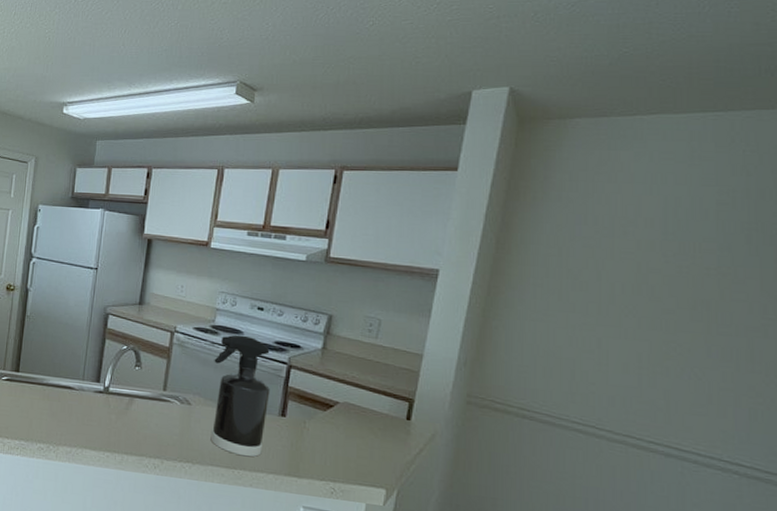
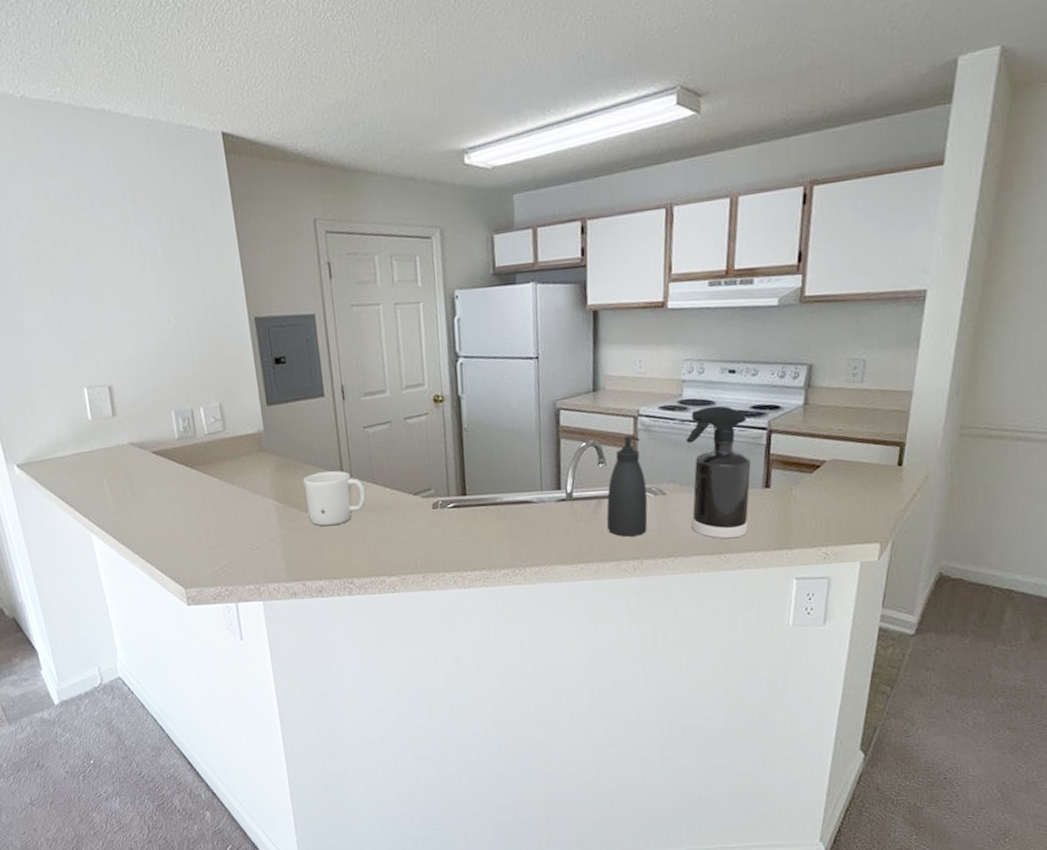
soap dispenser: none [135,347,175,437] -> present [606,435,648,537]

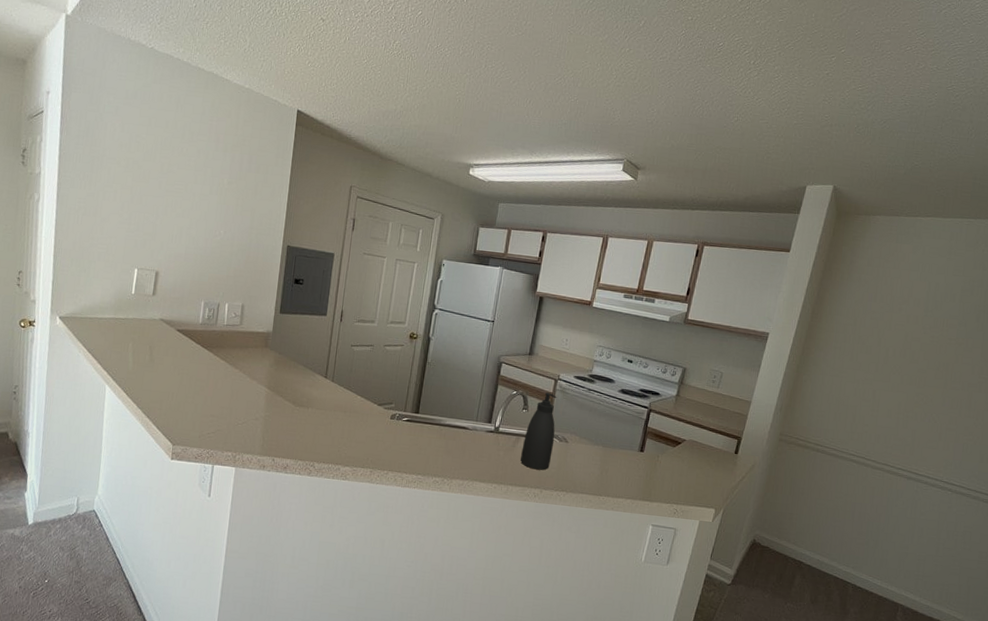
mug: present [303,471,366,527] -> none [290,372,341,417]
spray bottle: present [686,405,751,539] -> none [582,383,635,486]

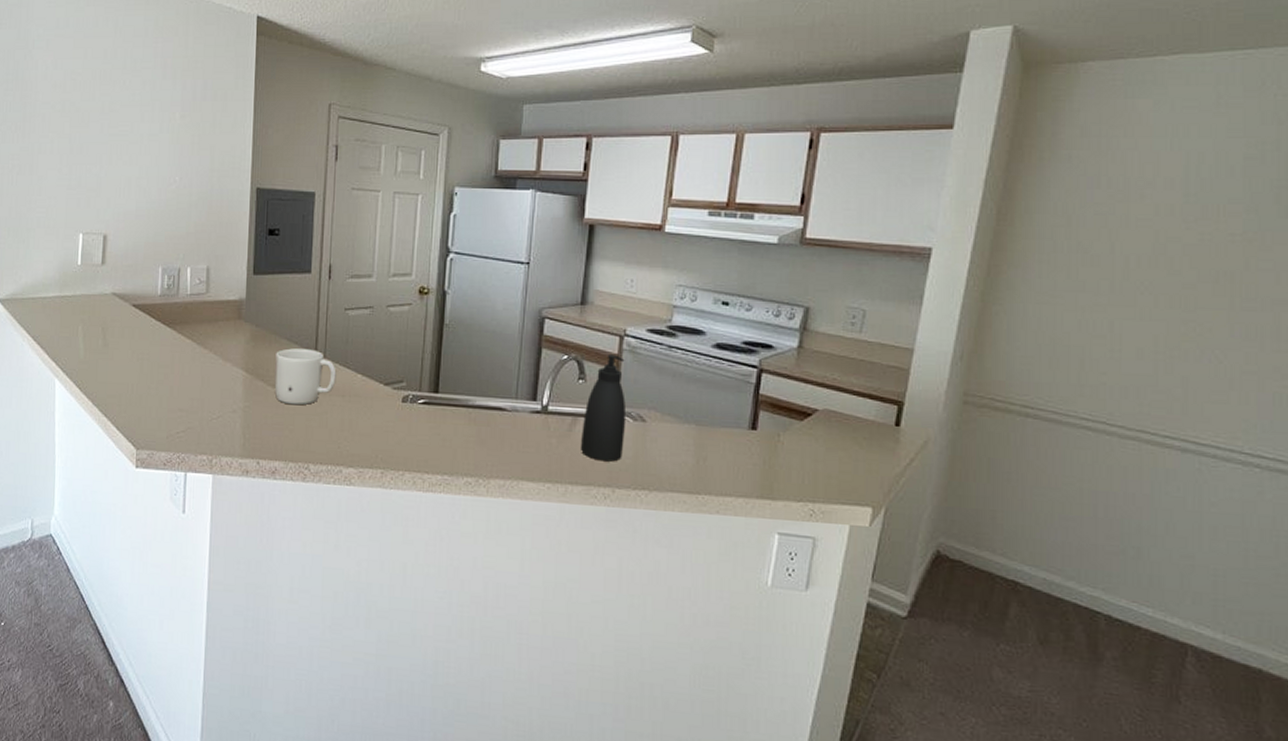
mug: none [290,372,341,417] -> present [274,348,337,406]

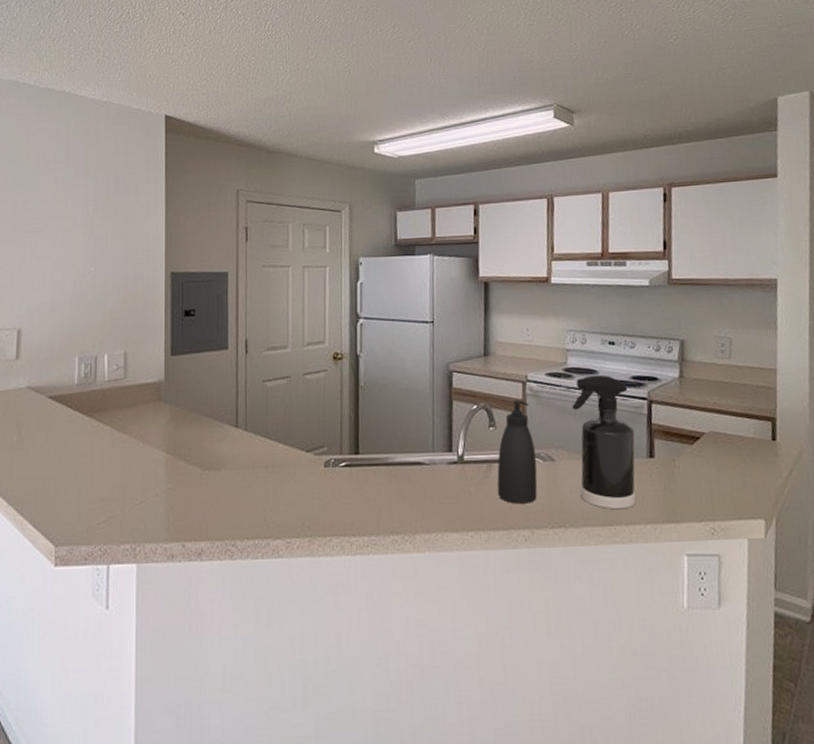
mug: present [274,348,337,406] -> none [197,424,258,482]
spray bottle: none [669,336,738,480] -> present [572,374,636,510]

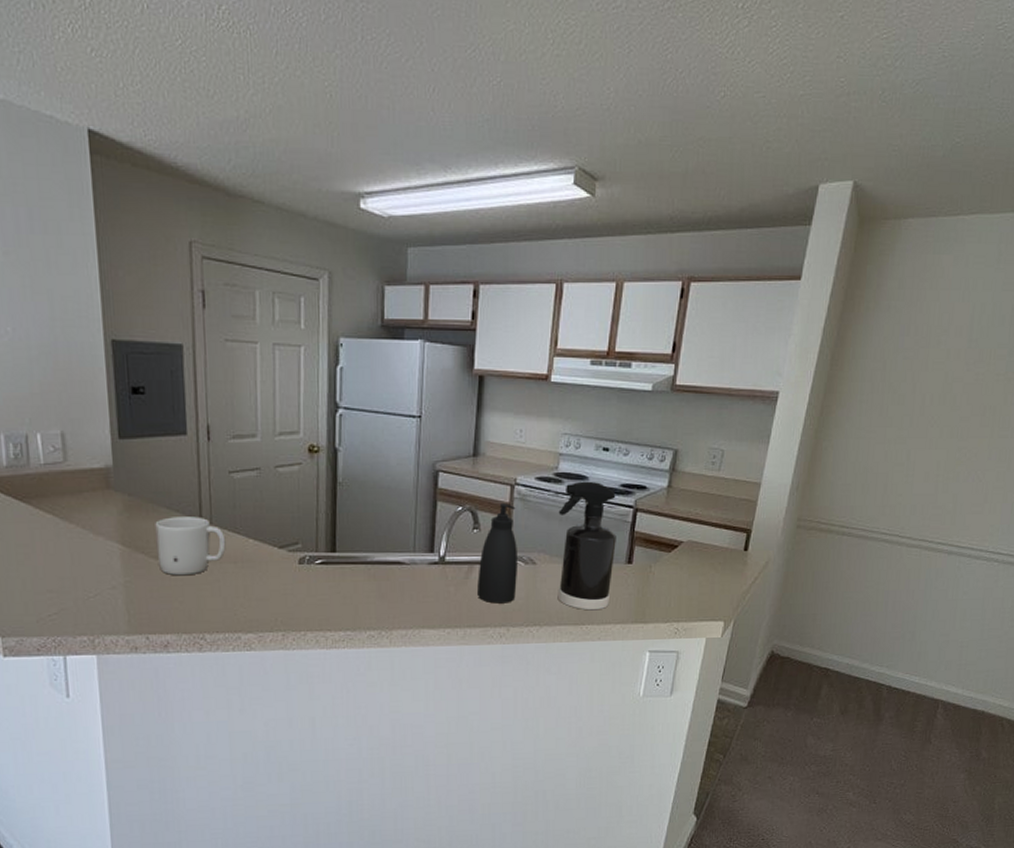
mug: none [197,424,258,482] -> present [155,516,226,576]

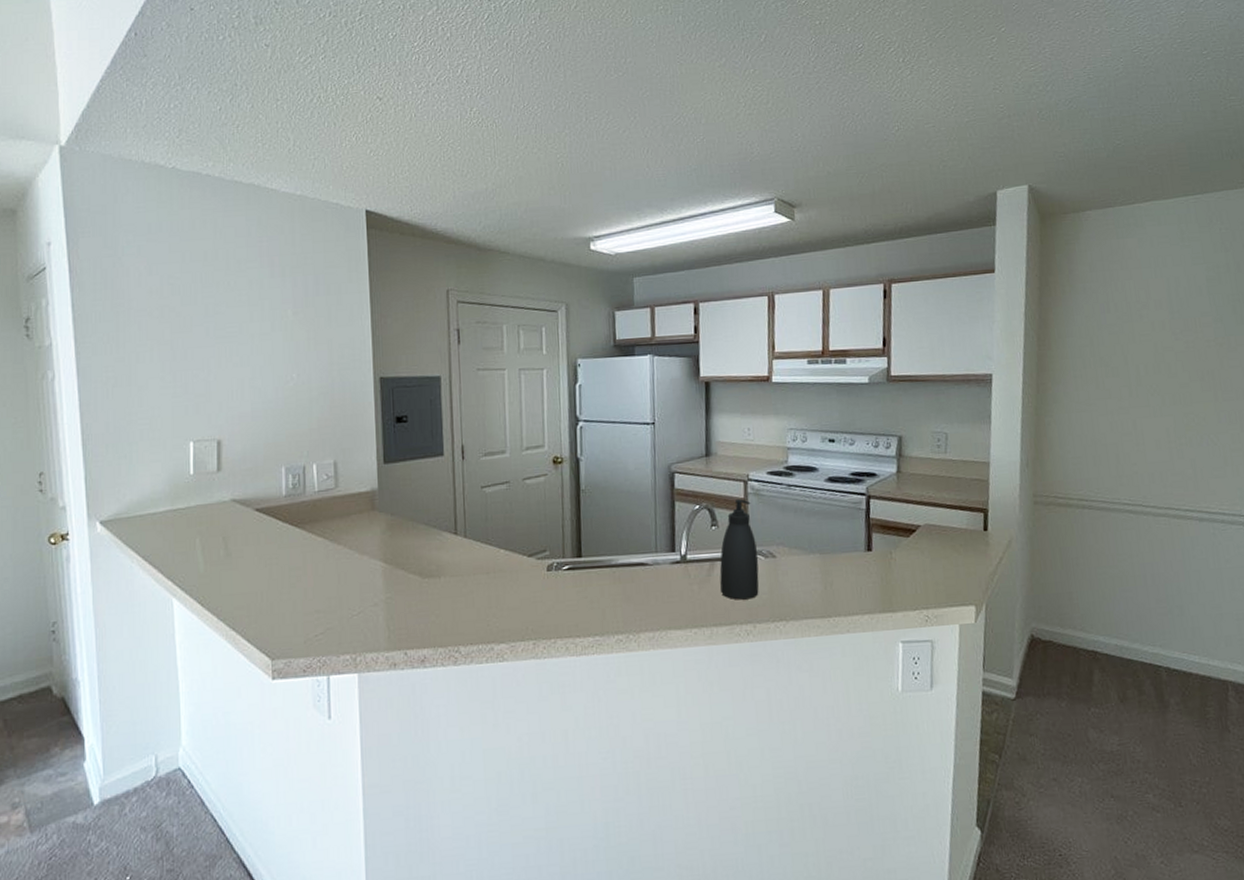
mug: present [155,516,226,576] -> none [414,531,479,590]
spray bottle: present [557,481,616,611] -> none [792,472,854,602]

